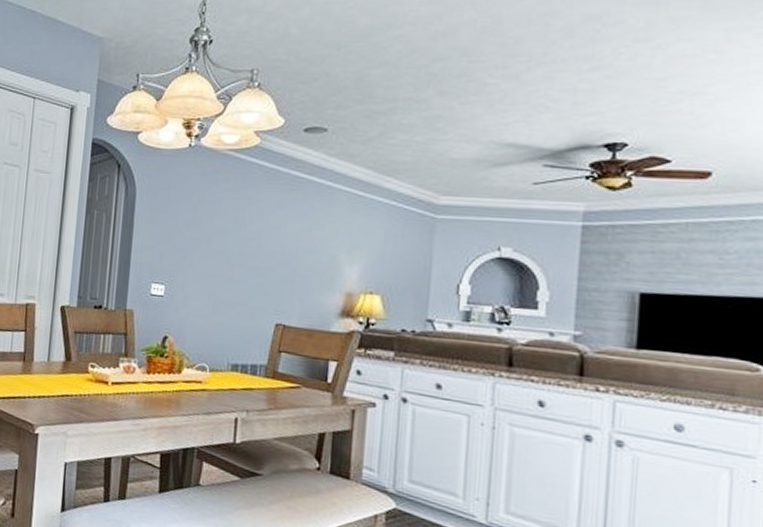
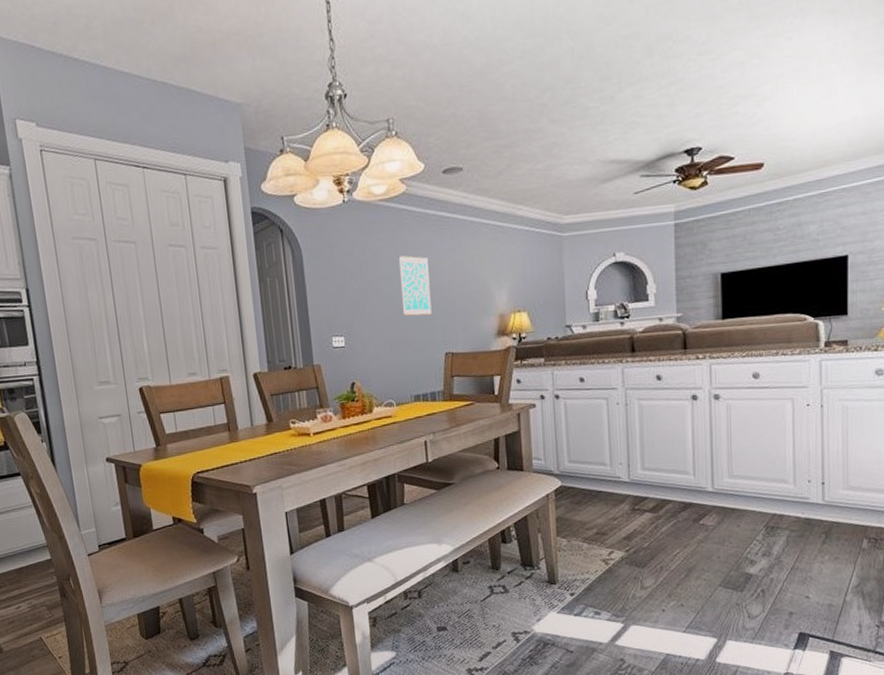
wall art: none [234,211,272,278] -> present [398,256,432,316]

